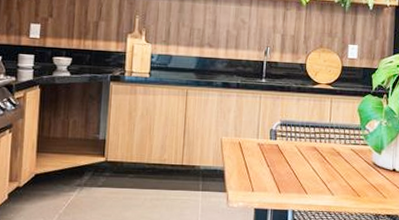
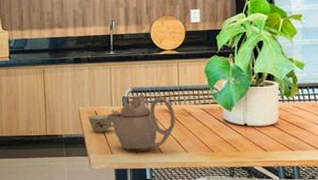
teacup: none [230,146,258,166] -> present [87,114,113,132]
teapot: none [251,128,324,191] -> present [107,94,175,152]

